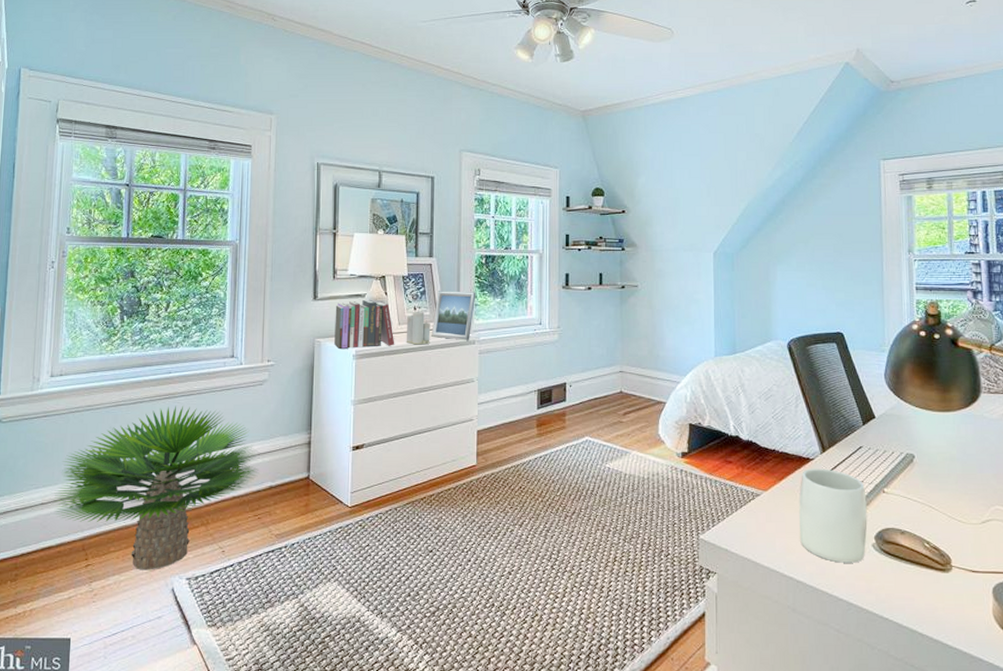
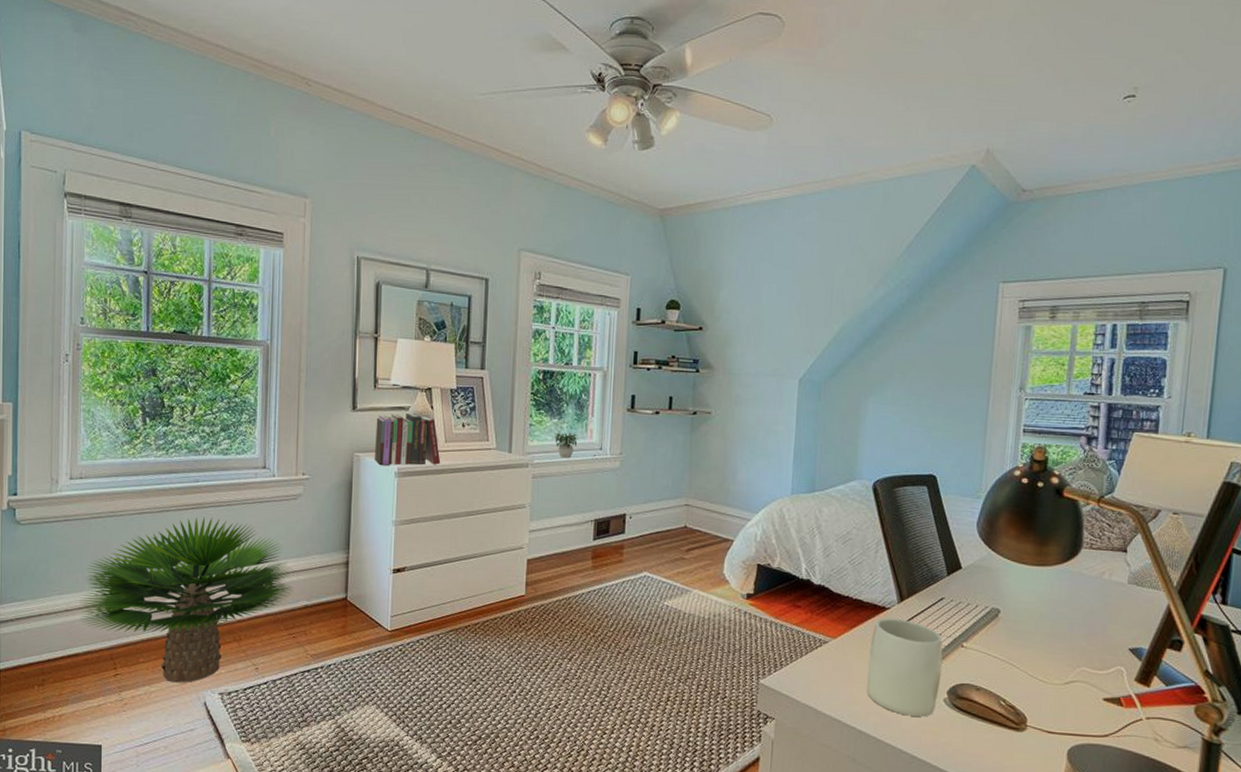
candle: present [406,310,430,345] -> none [452,427,480,465]
picture frame: present [431,291,476,340] -> none [481,407,531,463]
potted flower: none [498,309,519,334] -> present [555,432,578,459]

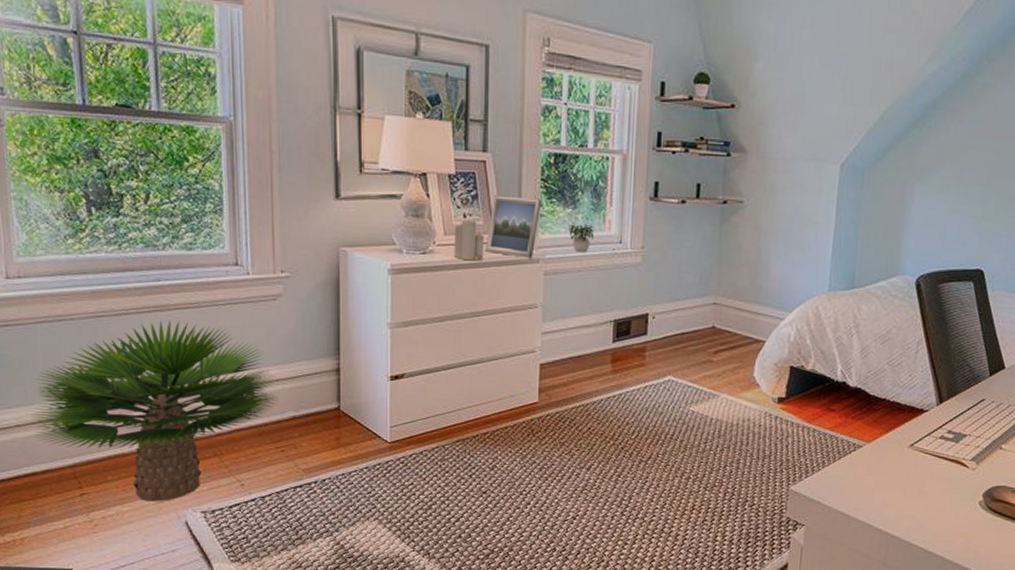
books: present [375,413,441,466] -> none [364,201,440,262]
candle: none [452,427,480,465] -> present [453,217,484,261]
picture frame: none [481,407,531,463] -> present [485,195,542,258]
mug: present [867,618,943,717] -> none [901,420,981,520]

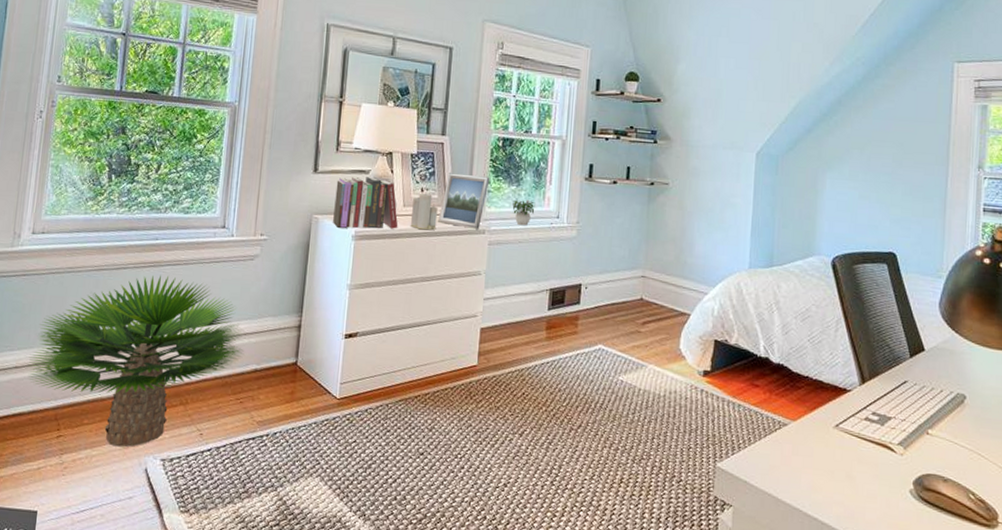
books: none [364,201,440,262] -> present [333,176,398,229]

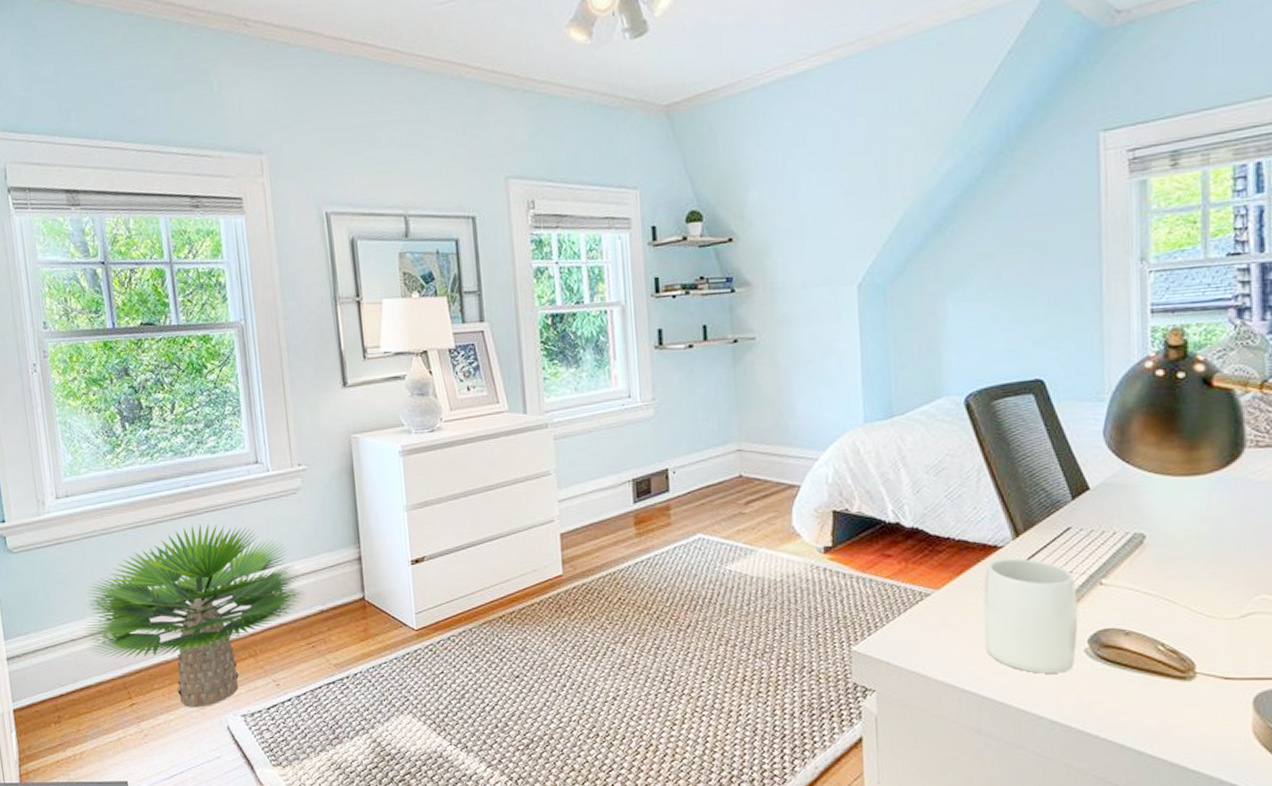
books: present [333,176,398,229] -> none [370,381,449,445]
candle: present [410,192,438,230] -> none [460,390,492,434]
picture frame: present [438,173,490,229] -> none [492,362,544,424]
potted flower: present [512,199,536,226] -> none [574,381,601,413]
mug: none [829,400,908,509] -> present [983,558,1078,674]

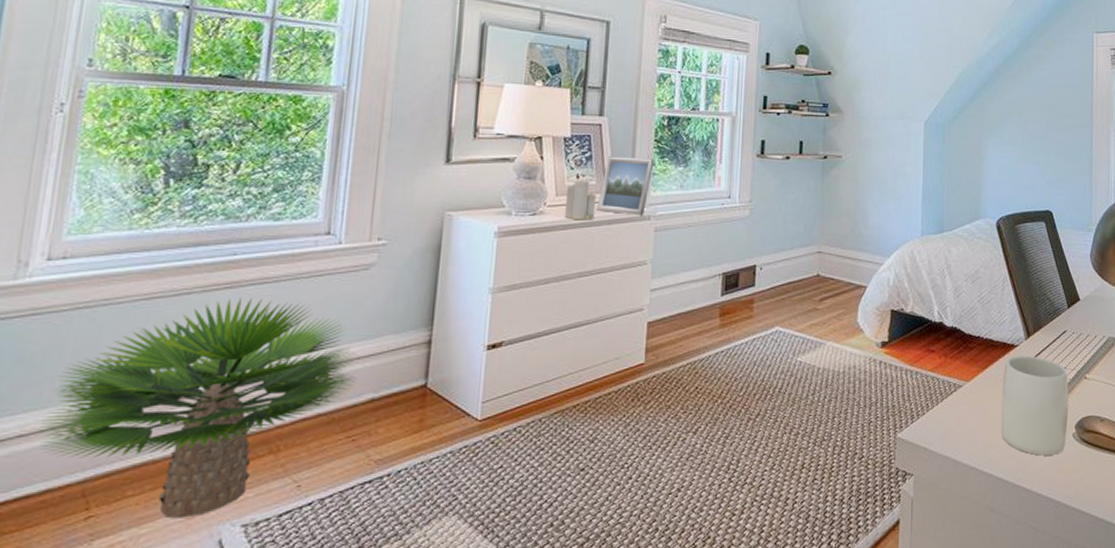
candle: none [460,390,492,434] -> present [564,178,596,220]
picture frame: none [492,362,544,424] -> present [597,156,655,215]

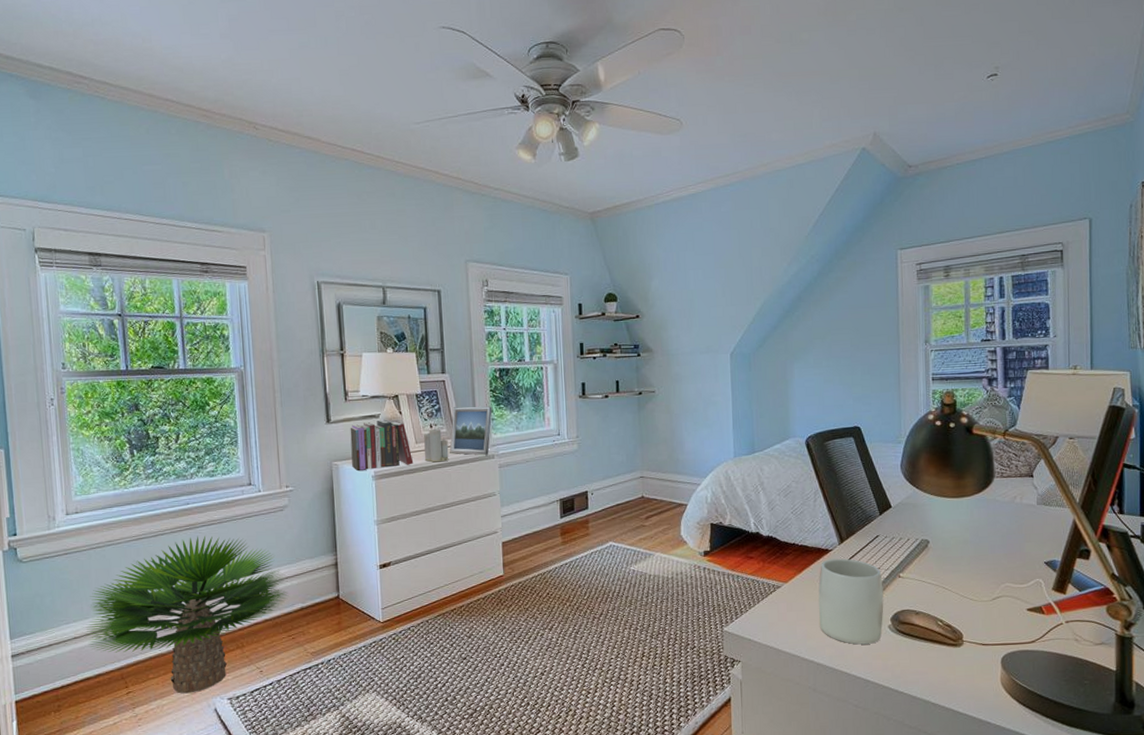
books: none [470,164,550,224] -> present [350,419,414,470]

